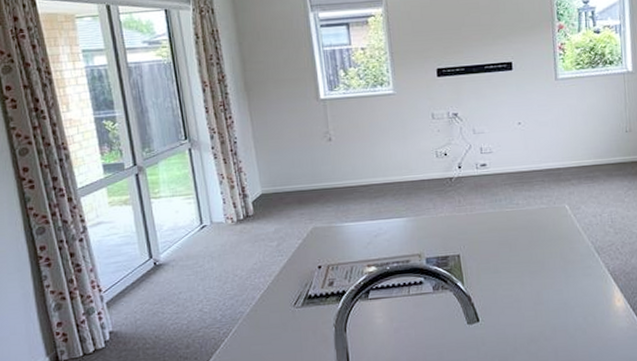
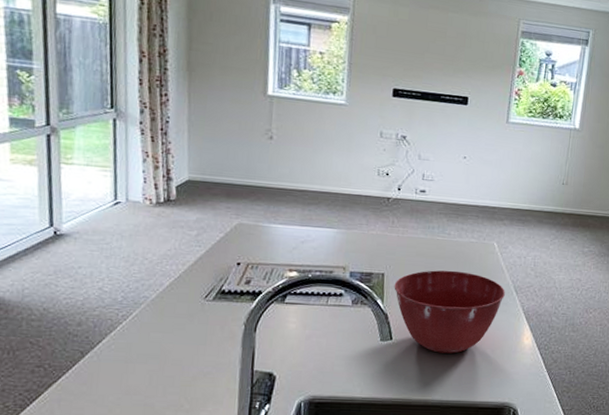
mixing bowl: none [471,240,587,329] -> present [394,270,505,354]

